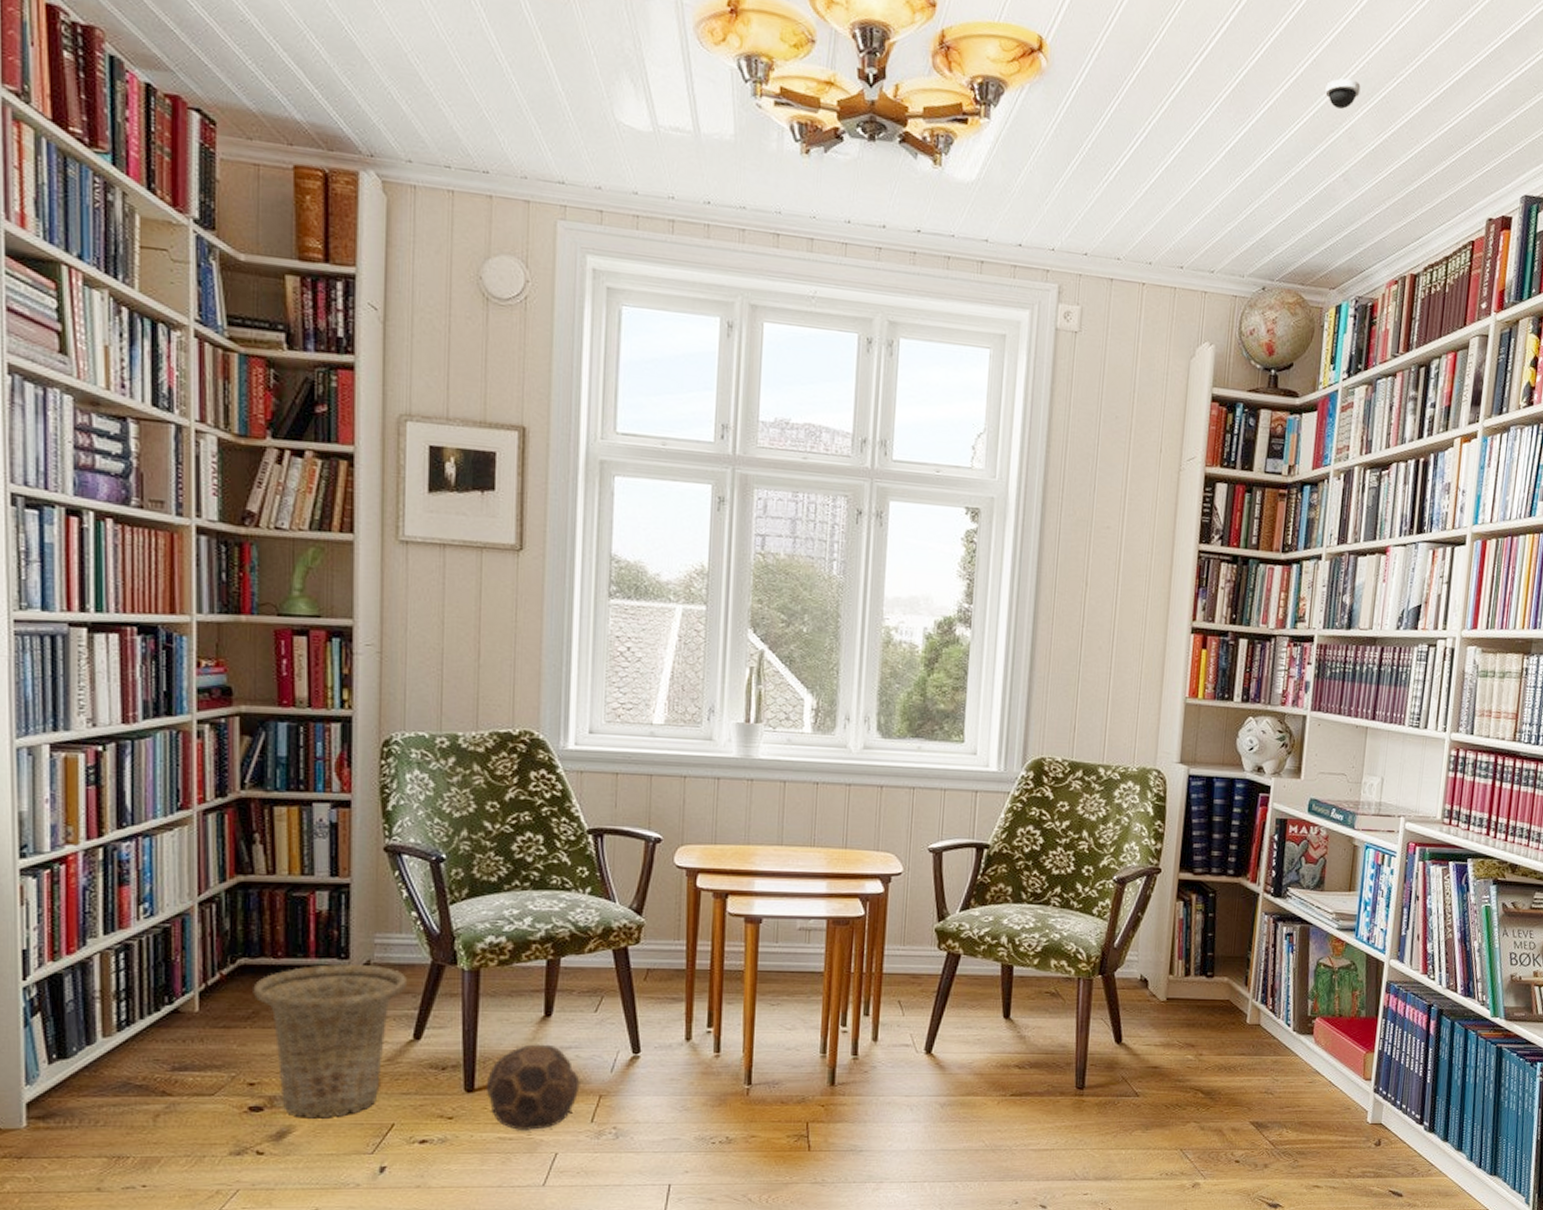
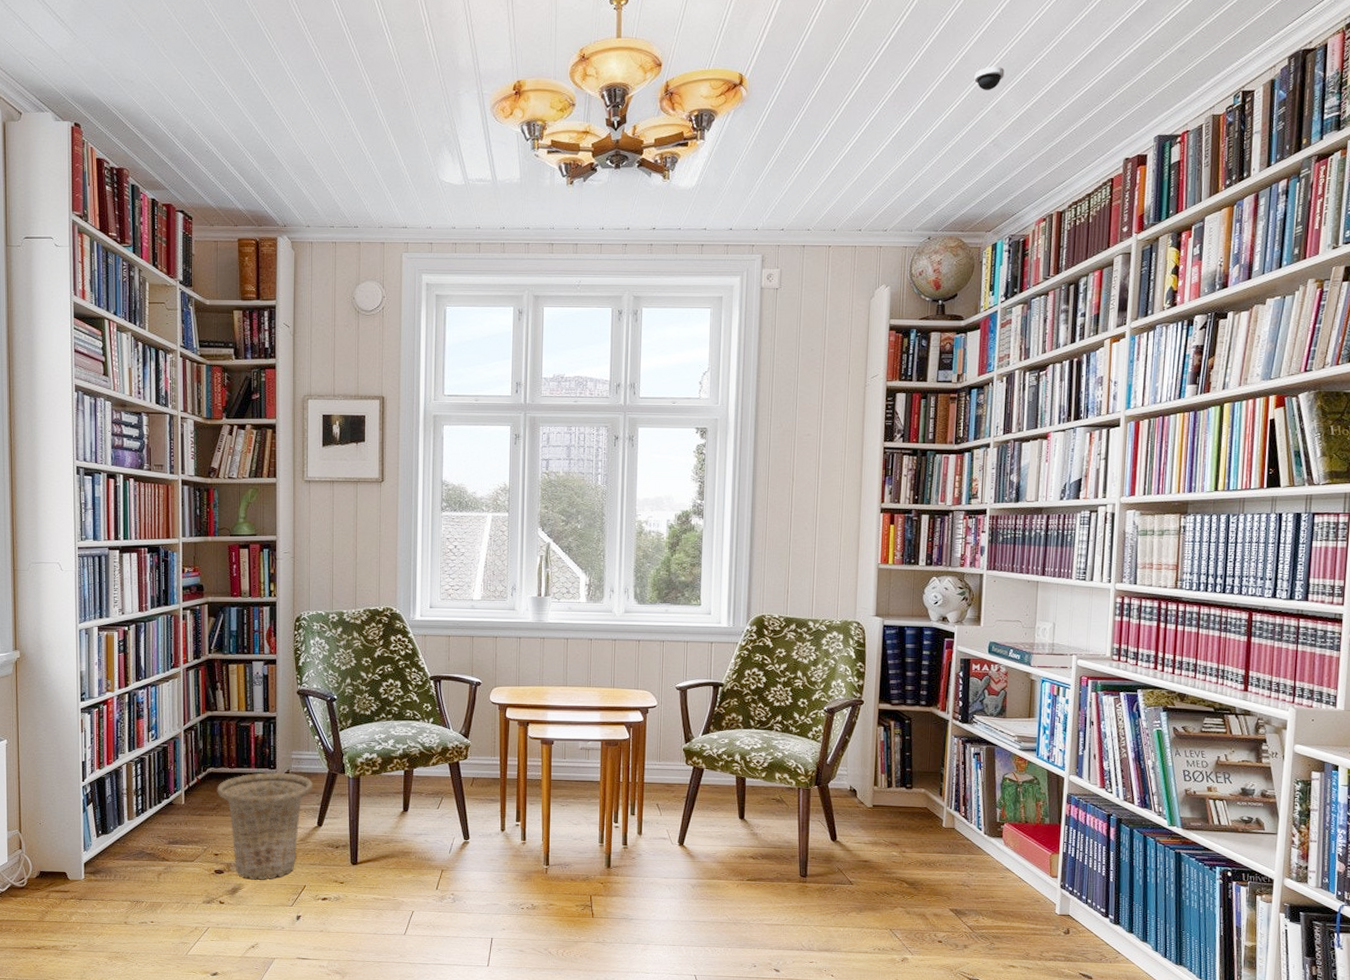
soccer ball: present [486,1044,580,1132] -> none [365,831,428,894]

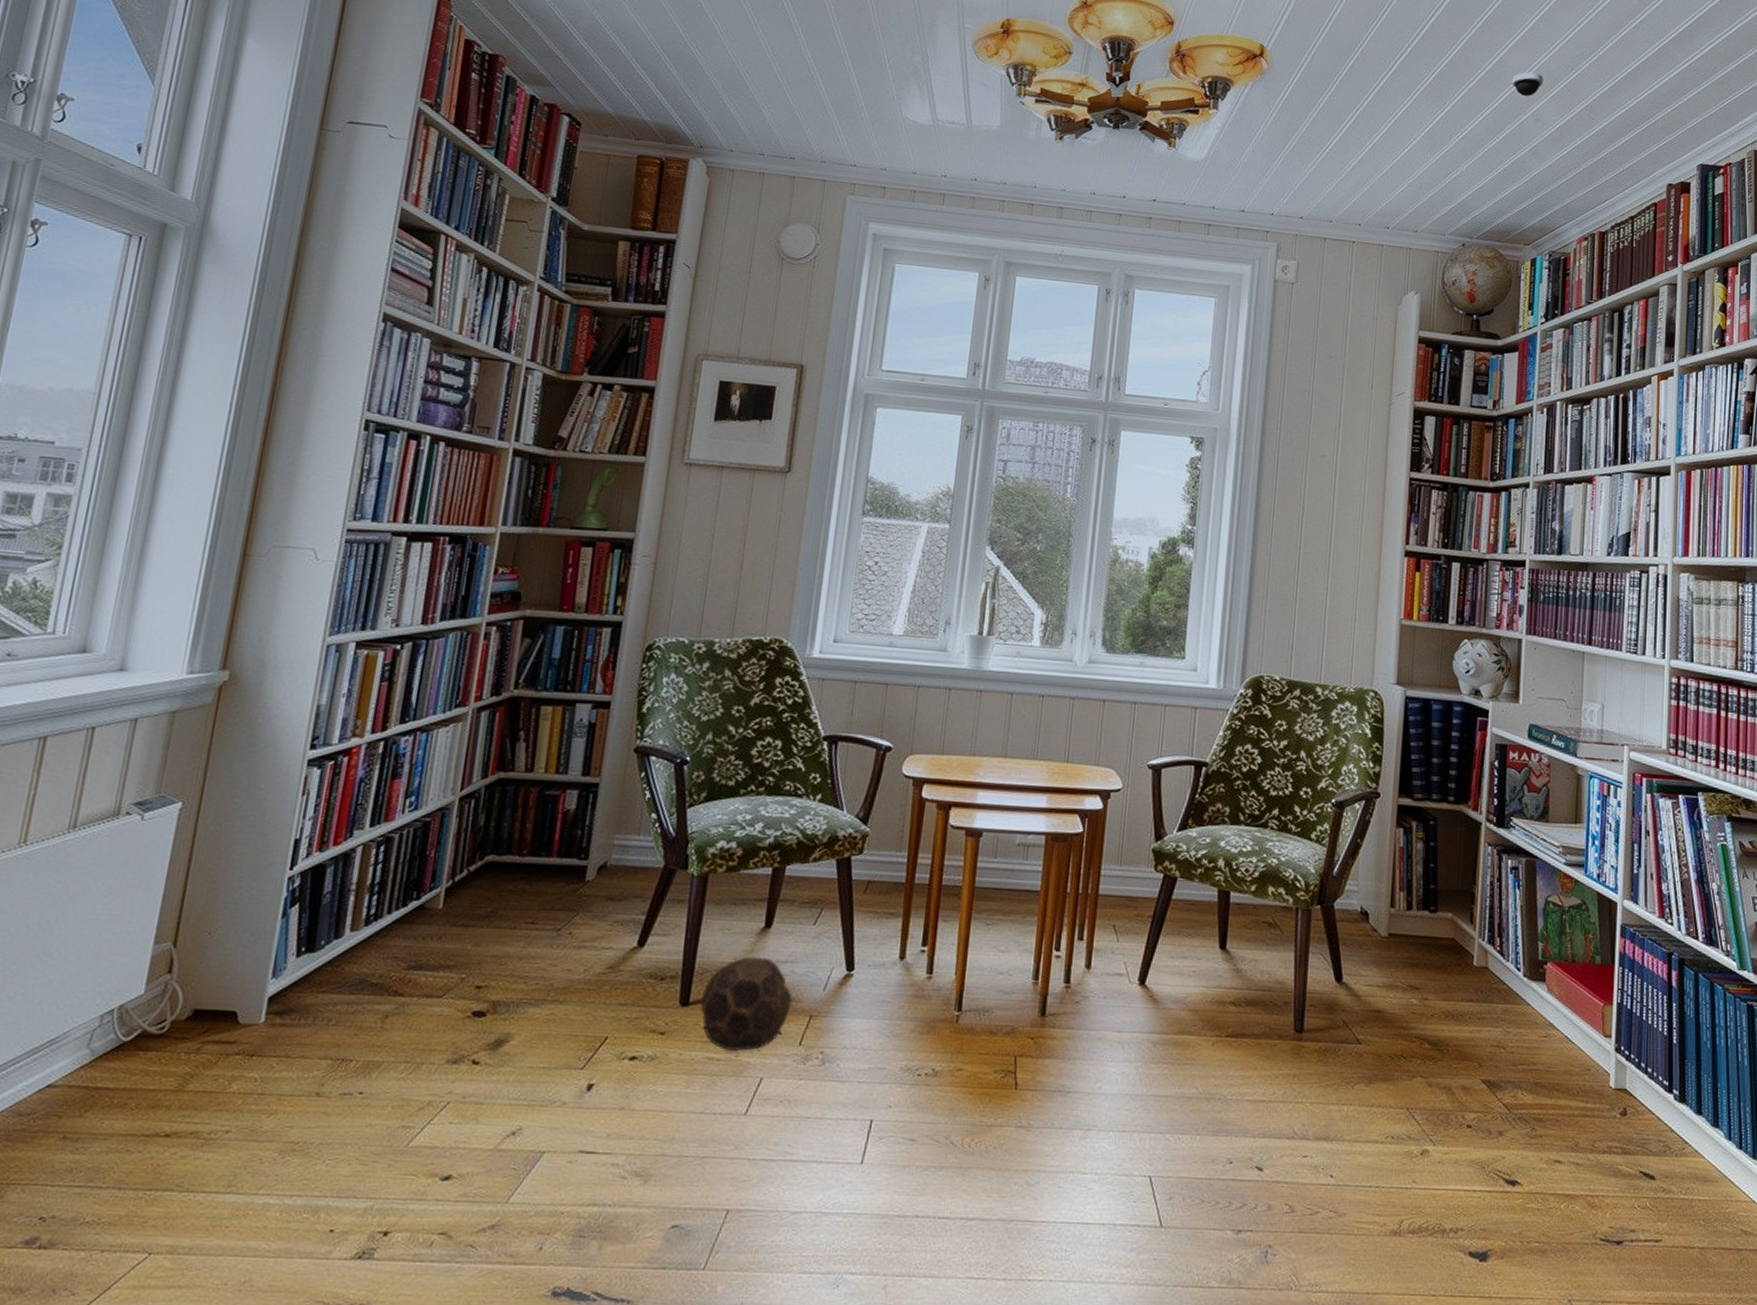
basket: present [217,772,313,880] -> none [494,864,640,1028]
soccer ball: none [365,831,428,894] -> present [700,956,793,1052]

